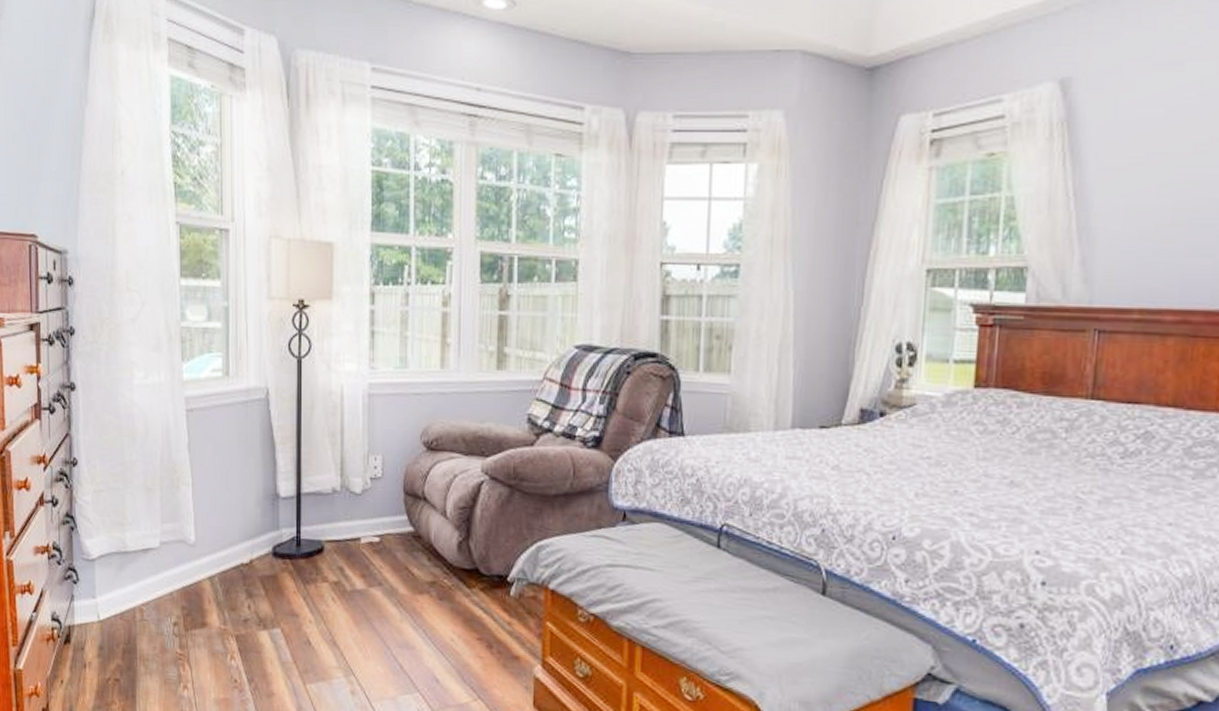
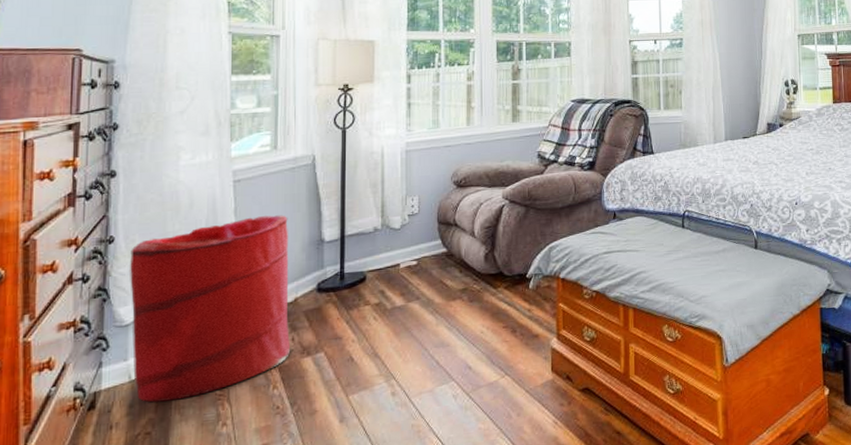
laundry hamper: none [93,456,246,651] -> present [130,215,290,403]

